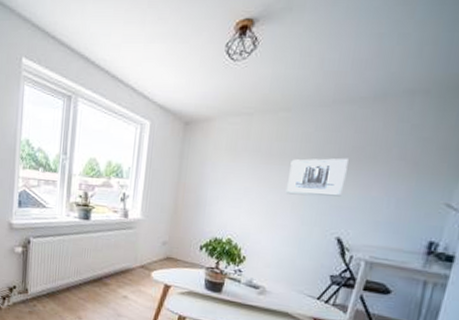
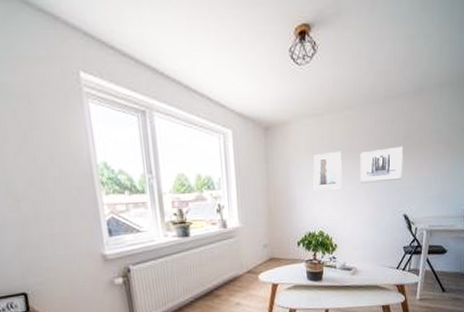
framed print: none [228,154,268,196] -> present [313,150,342,191]

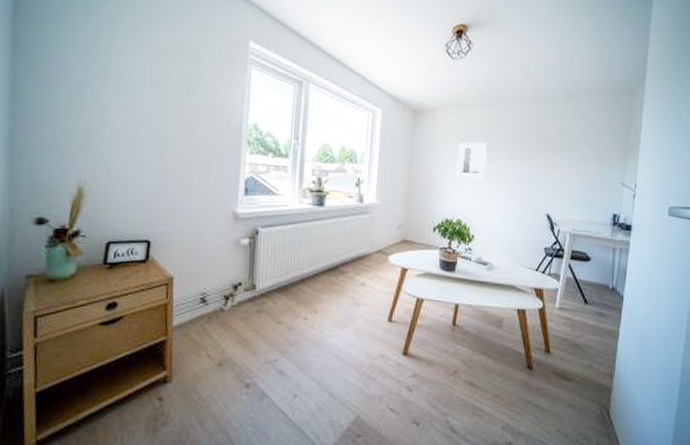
wall art: present [359,146,403,184] -> none [503,145,549,178]

